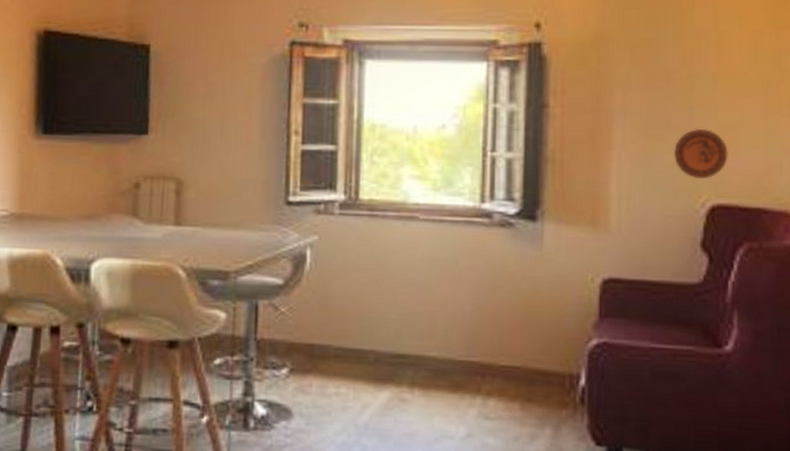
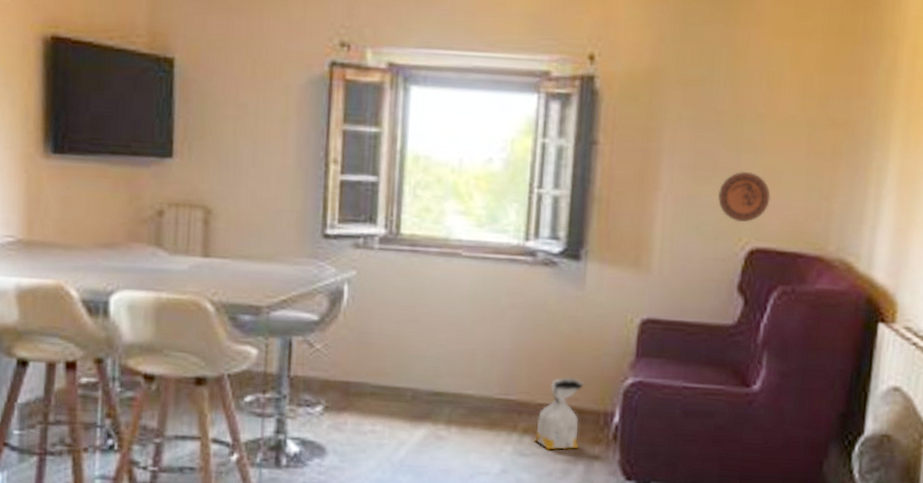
bag: none [499,337,548,414] -> present [534,376,585,450]

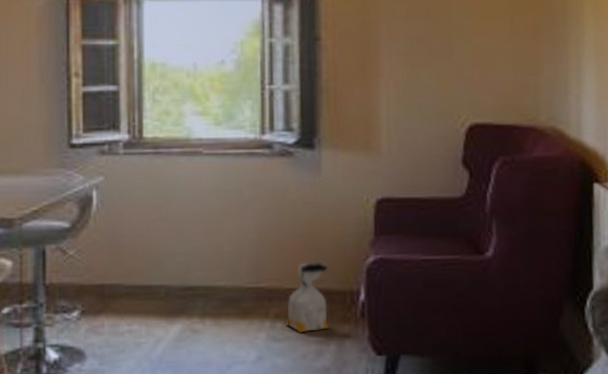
decorative plate: present [718,171,771,222] -> none [435,54,483,100]

